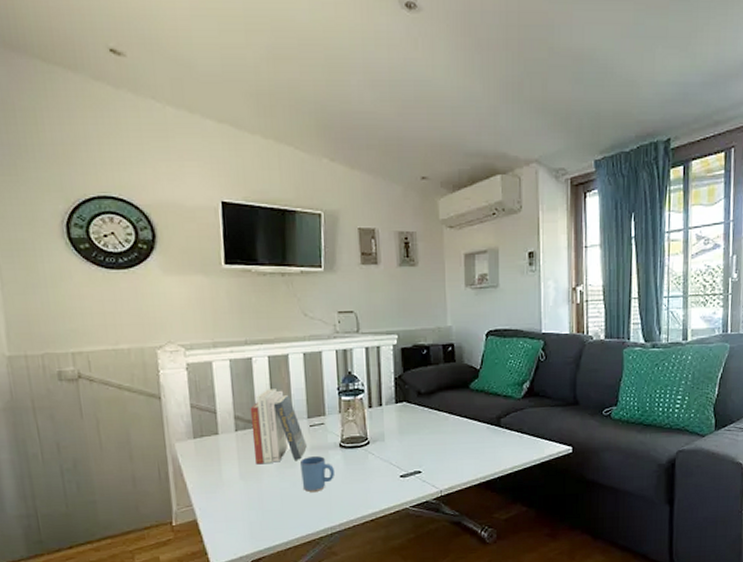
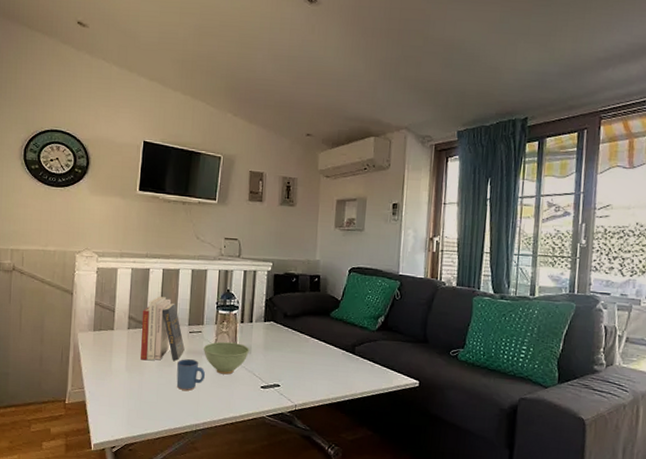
bowl: none [328,431,383,468] -> present [203,341,250,375]

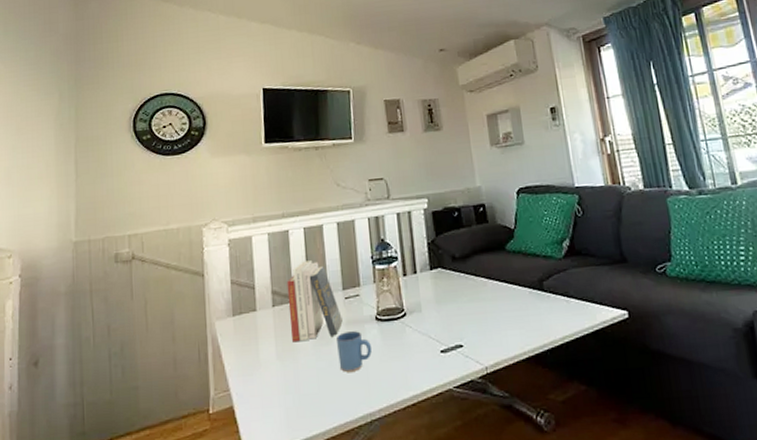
bowl: present [203,341,250,375] -> none [364,301,420,344]

